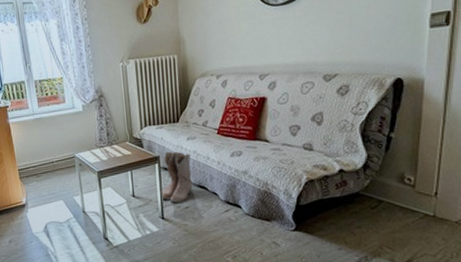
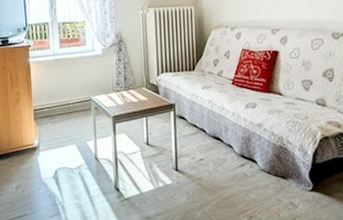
boots: present [161,151,193,203] -> none [176,99,208,154]

